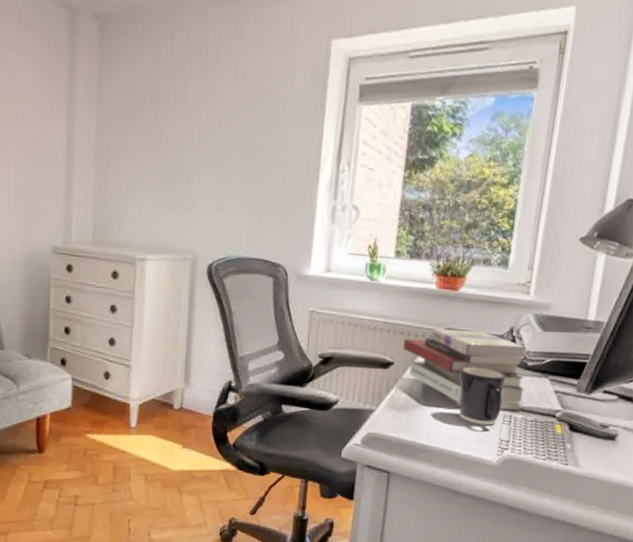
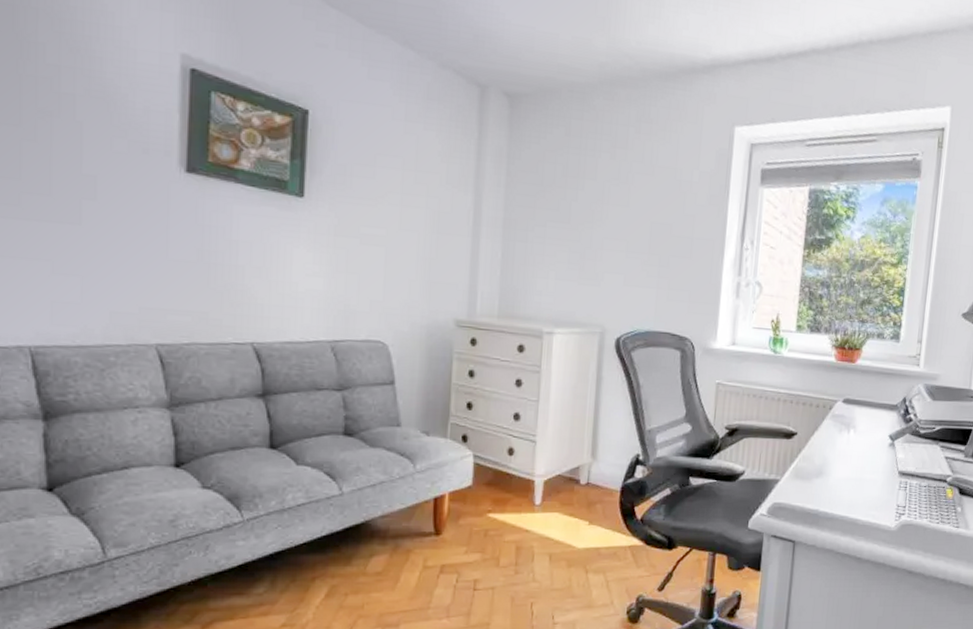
books: present [402,329,527,411] -> none [805,399,919,477]
mug: present [458,366,506,426] -> none [858,435,901,492]

